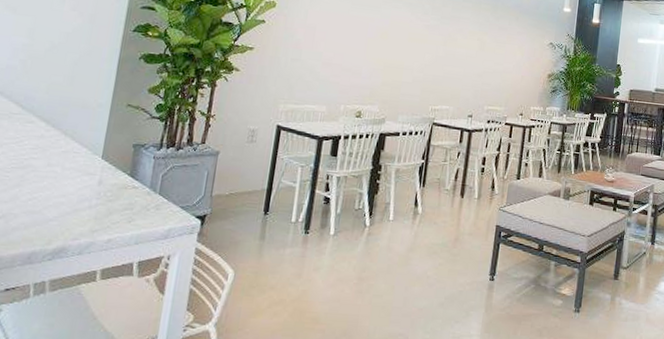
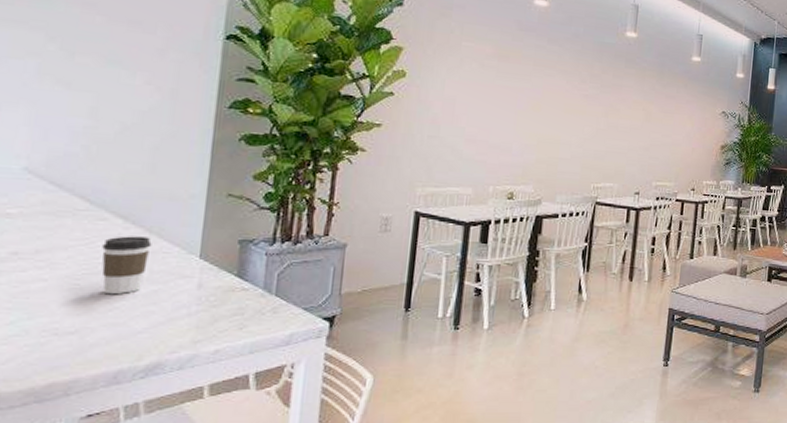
coffee cup: none [26,137,66,187] -> present [101,236,152,295]

